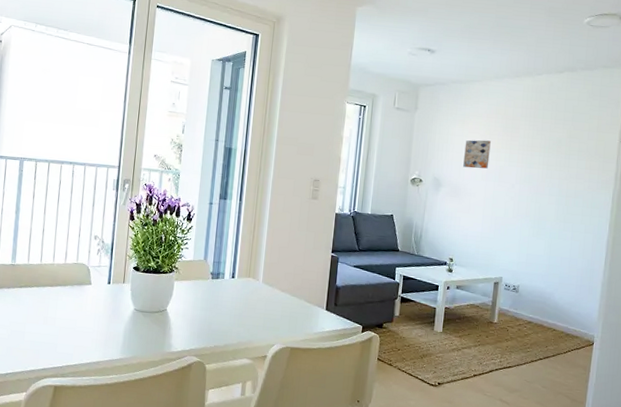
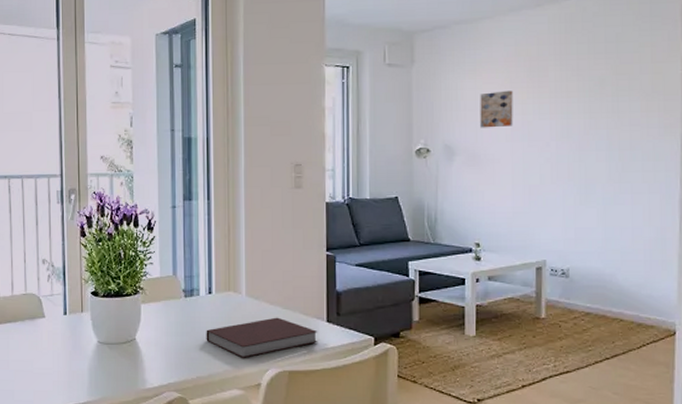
notebook: none [225,302,318,334] -> present [206,317,318,358]

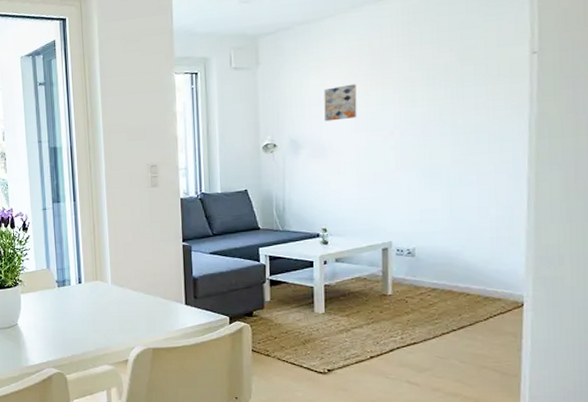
notebook: present [206,317,318,358] -> none [78,302,178,338]

